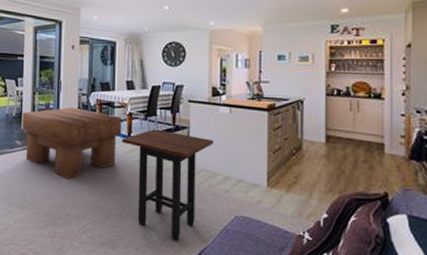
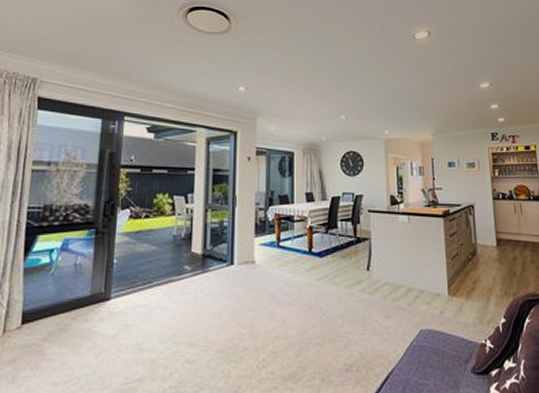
coffee table: present [21,107,122,179] -> none [191,223,303,306]
side table: present [122,129,215,242] -> none [303,242,396,366]

